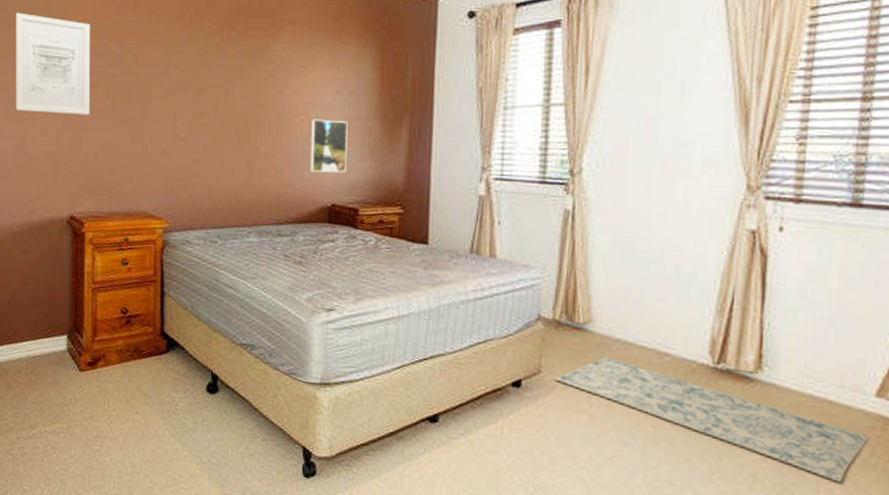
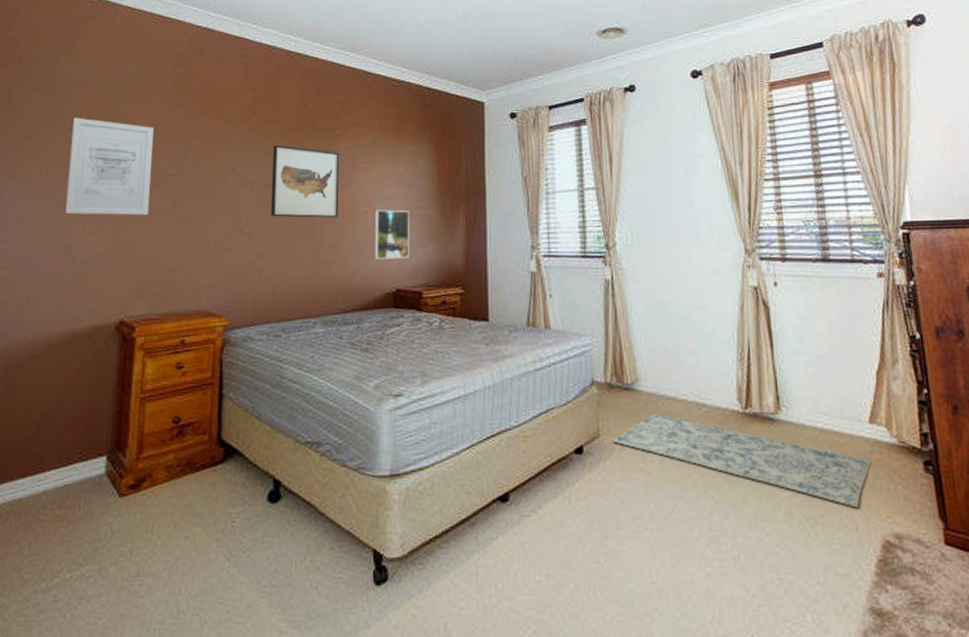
wall art: none [205,45,274,125] -> present [270,145,339,218]

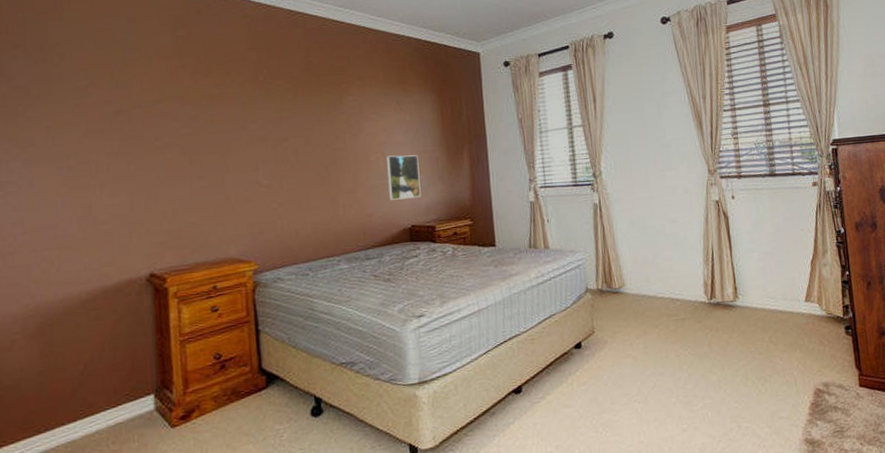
wall art: present [65,117,154,216] -> none [74,83,166,178]
wall art: present [270,145,339,218] -> none [282,101,353,169]
rug: present [612,413,872,508] -> none [604,310,807,367]

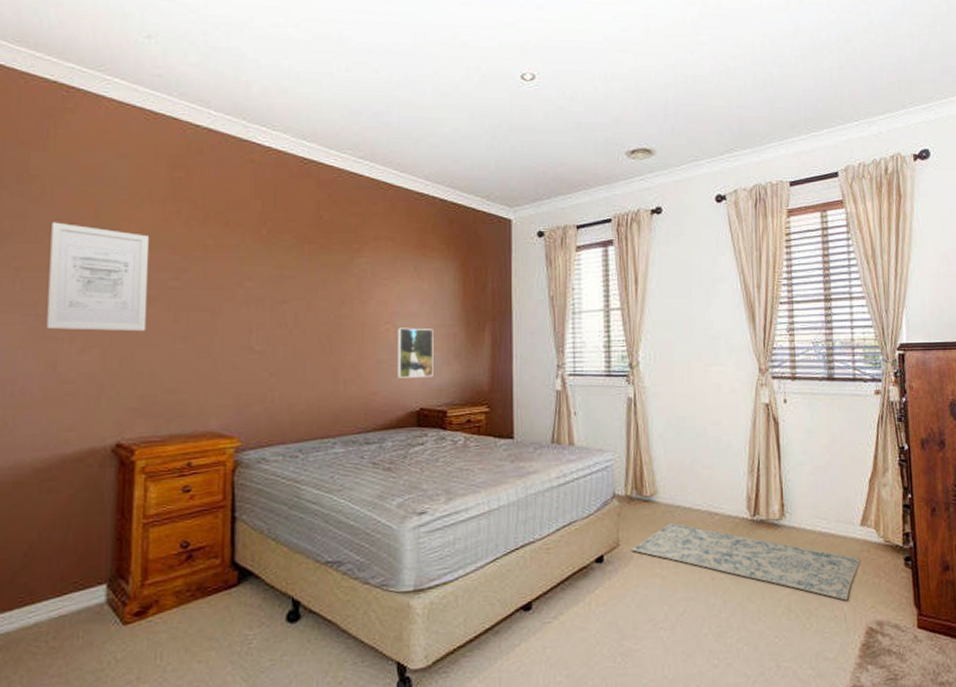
wall art: none [74,83,166,178] -> present [46,222,149,332]
rug: none [604,310,807,367] -> present [630,522,861,601]

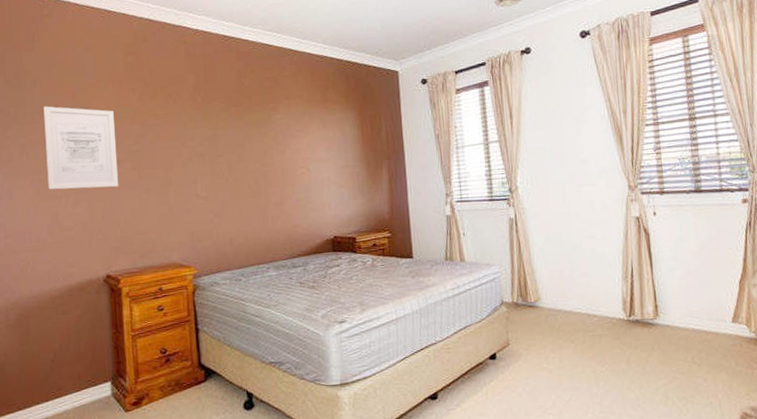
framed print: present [396,328,434,378] -> none [310,170,343,213]
rug: present [630,522,861,601] -> none [519,324,733,389]

